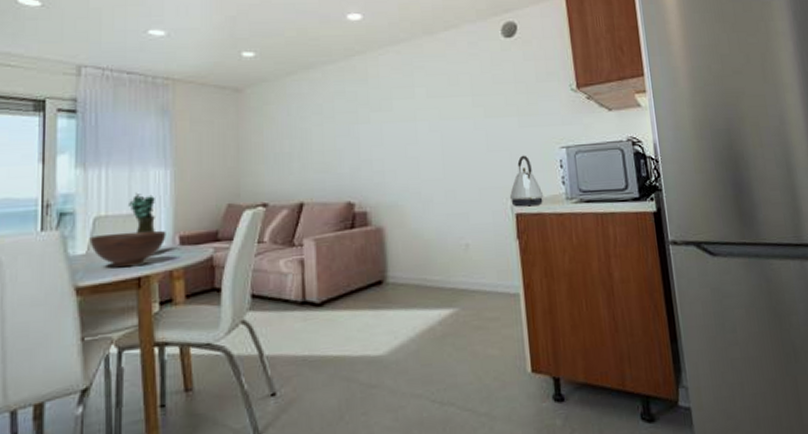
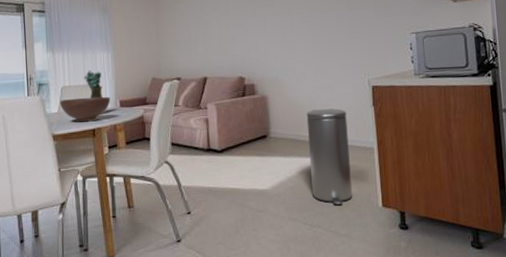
pedal bin: none [434,243,495,372] -> present [306,108,353,205]
kettle: present [509,155,544,207] -> none [367,39,396,81]

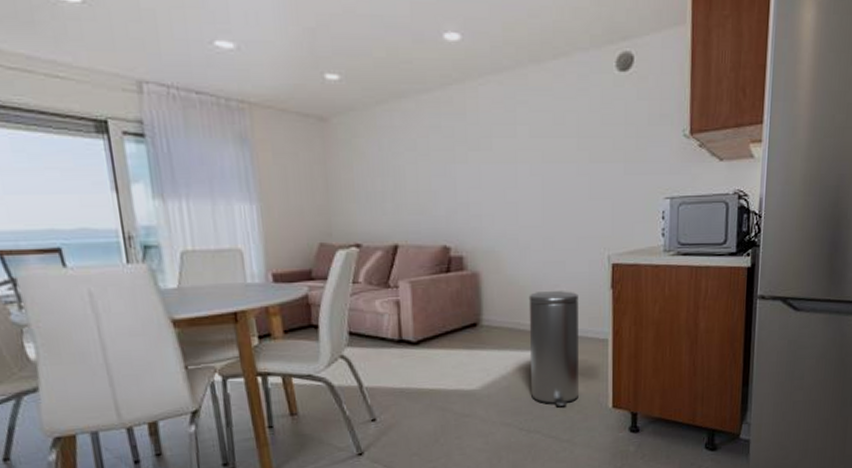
bowl: present [59,96,111,122] -> none [179,267,259,303]
vase: present [83,69,103,114] -> none [214,227,247,292]

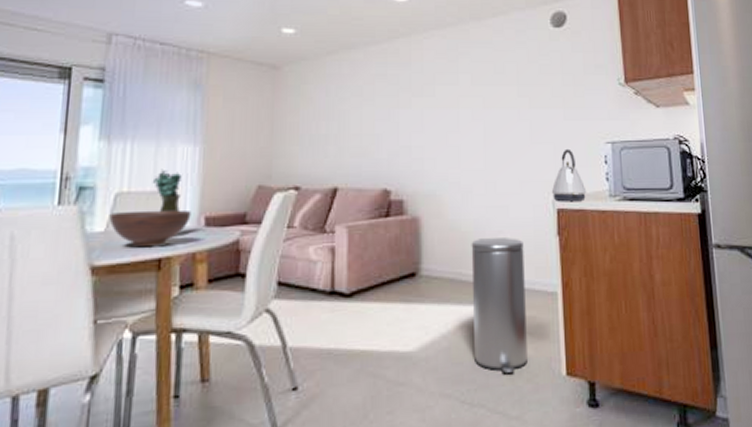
bowl: none [179,267,259,303] -> present [109,210,192,248]
vase: none [214,227,247,292] -> present [152,169,182,236]
kettle: none [607,204,642,258] -> present [551,148,587,202]

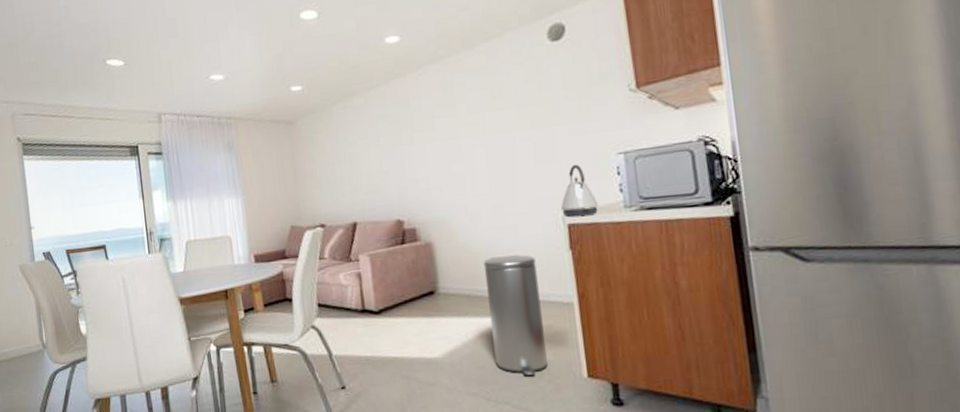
bowl: present [109,210,192,248] -> none [184,251,244,282]
vase: present [152,169,182,236] -> none [210,219,235,272]

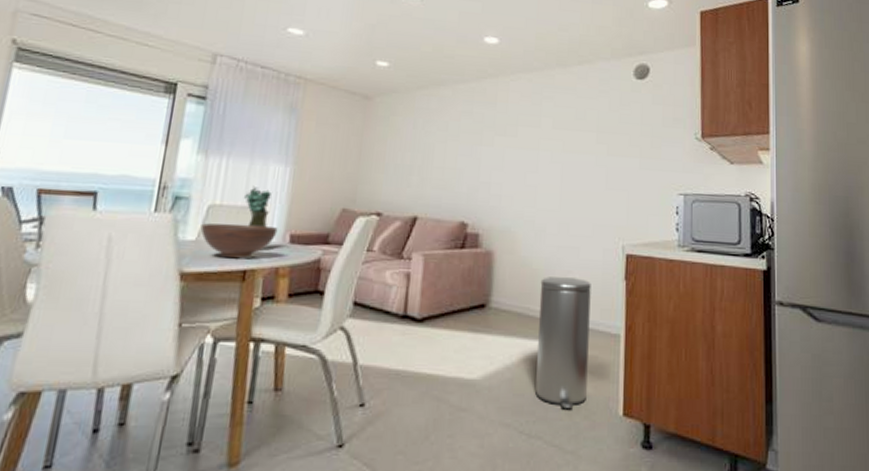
bowl: none [184,251,244,282] -> present [200,223,278,259]
vase: none [210,219,235,272] -> present [243,185,271,250]
kettle: present [560,164,599,218] -> none [622,197,656,250]

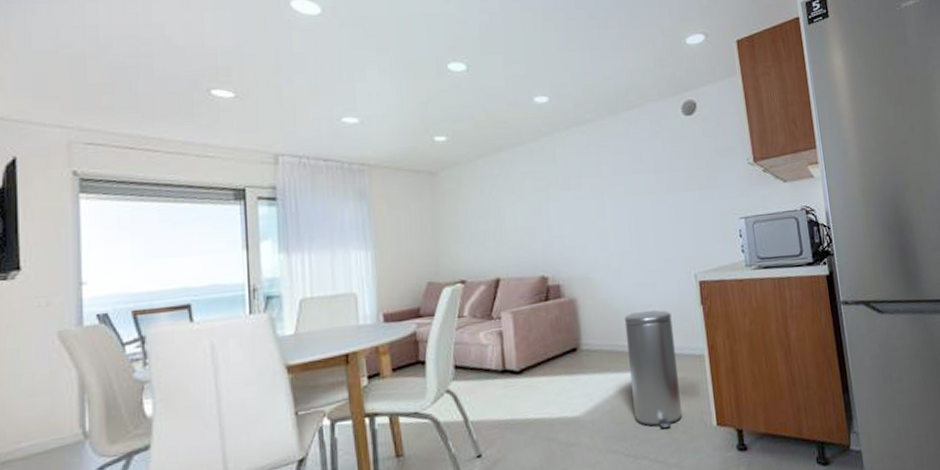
bowl: present [200,223,278,259] -> none [297,309,371,346]
vase: present [243,185,271,250] -> none [331,274,359,333]

